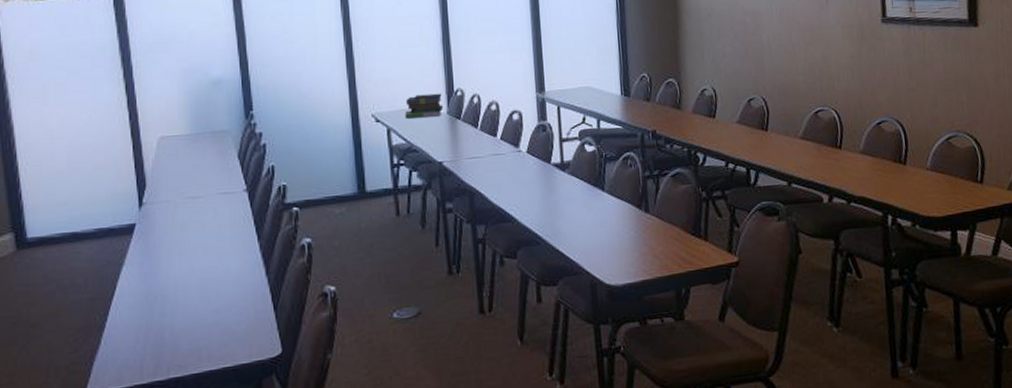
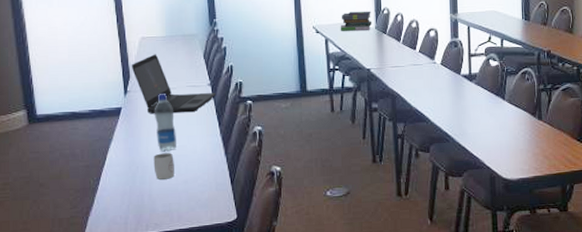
laptop computer: none [147,156,255,229] -> present [131,54,217,113]
bottle: none [176,204,205,275] -> present [154,94,176,152]
mug: none [176,276,203,310] -> present [153,153,174,180]

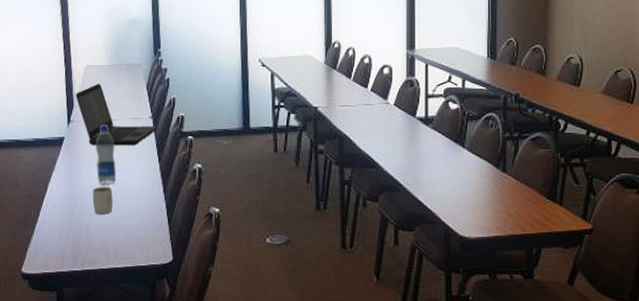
books: present [340,11,373,31] -> none [287,44,322,65]

